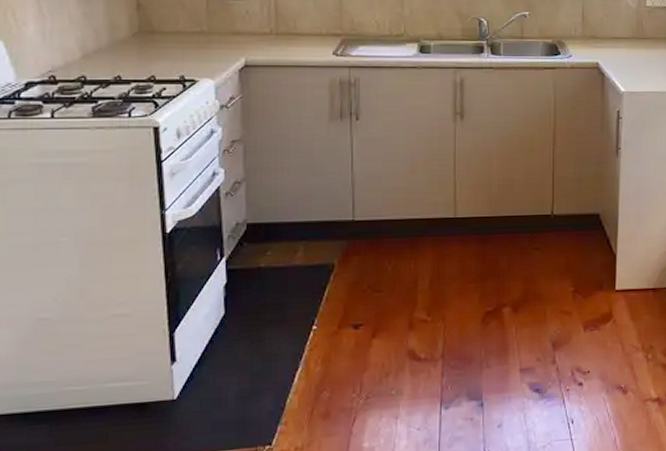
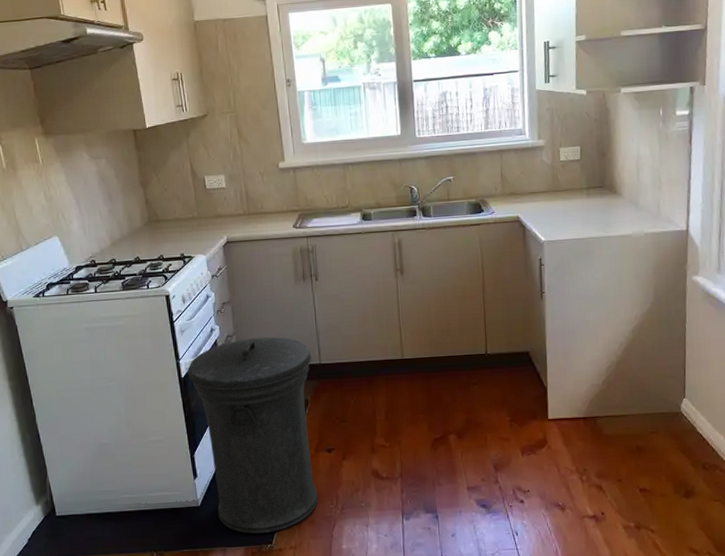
trash can: none [175,185,343,434] -> present [187,337,318,534]

